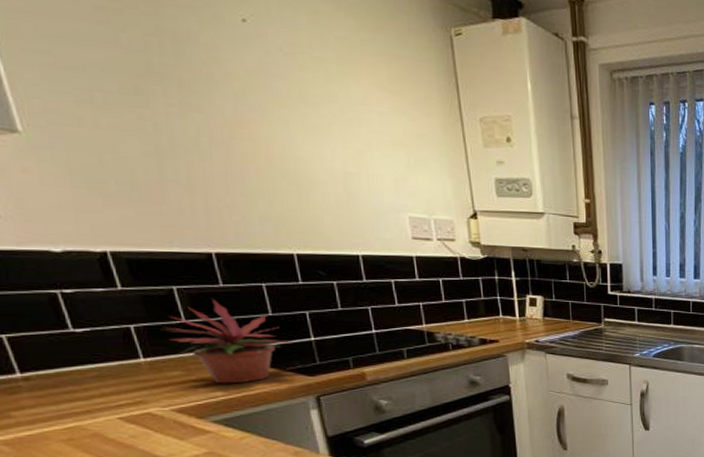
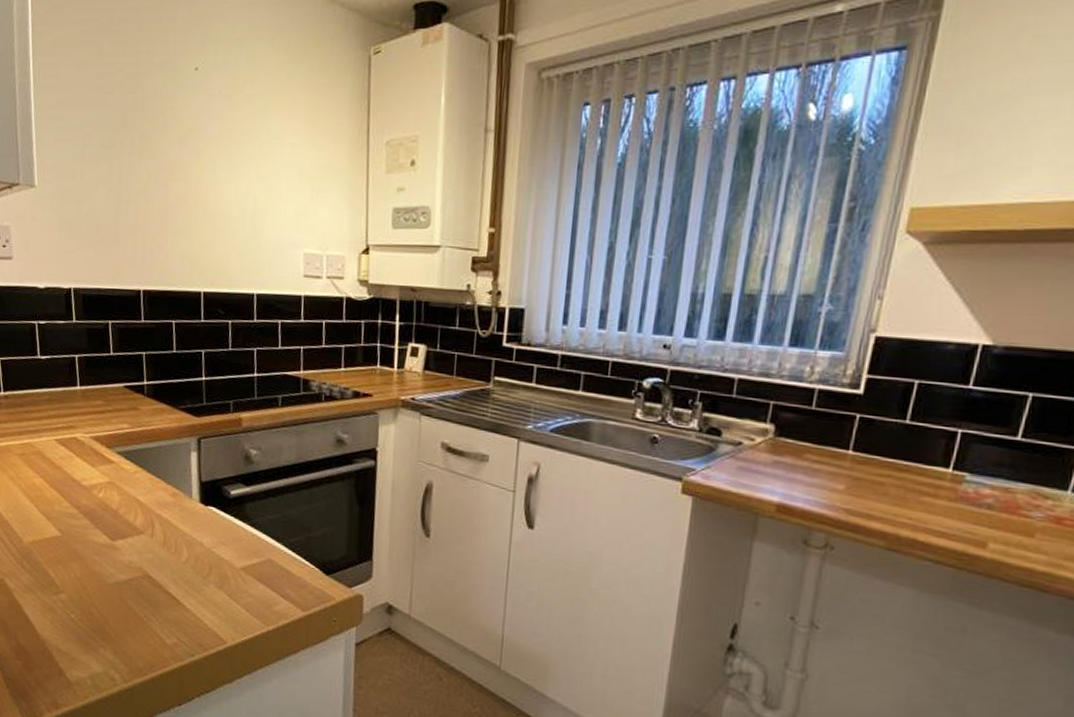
potted plant: present [163,298,294,384] -> none [97,333,188,418]

